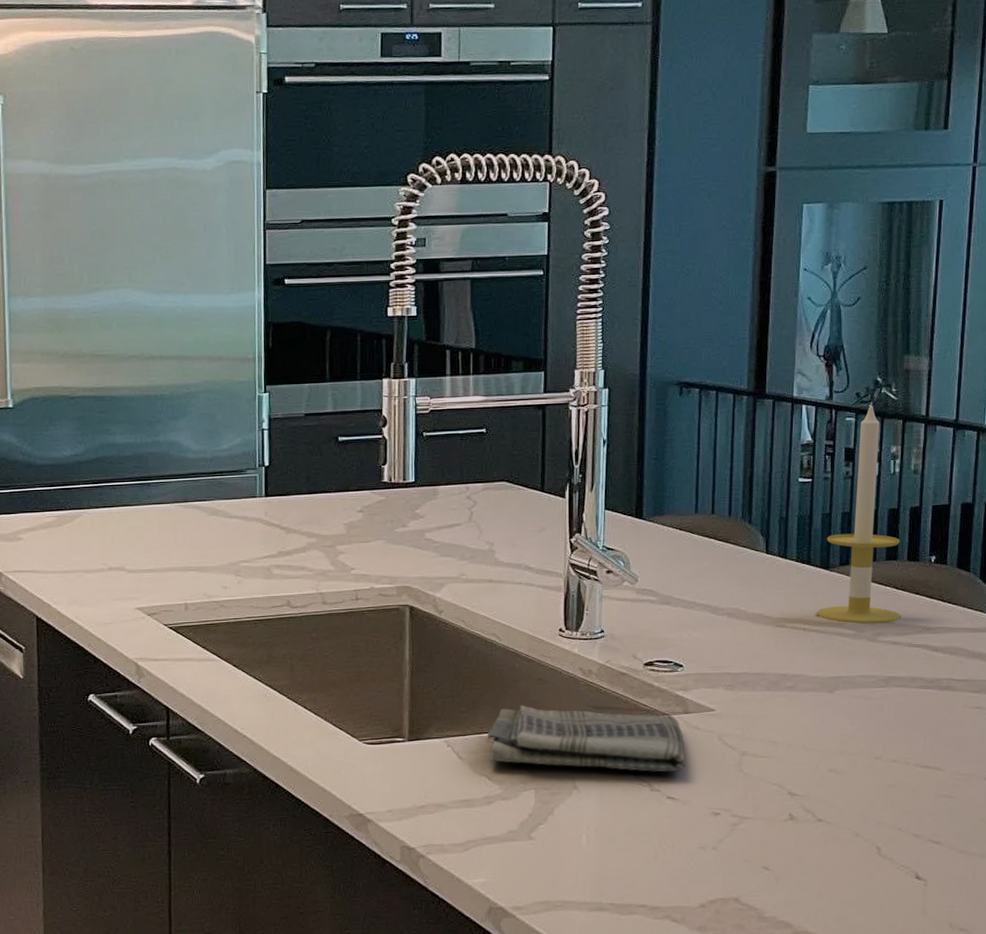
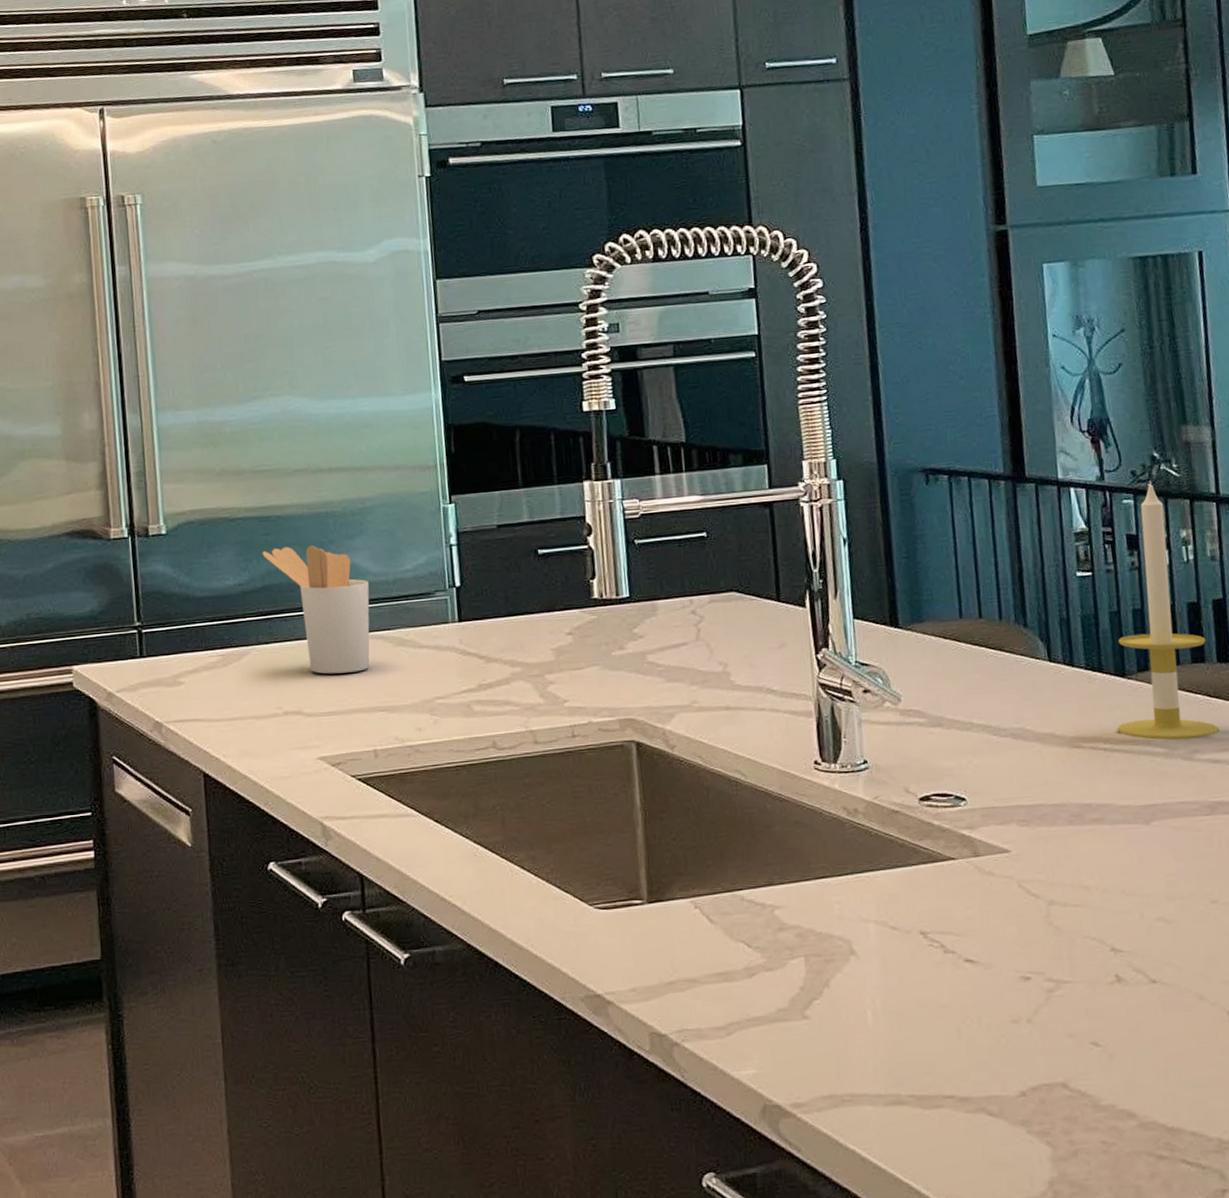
utensil holder: none [97,424,190,537] -> present [262,546,370,674]
dish towel: present [487,705,686,773] -> none [740,854,983,930]

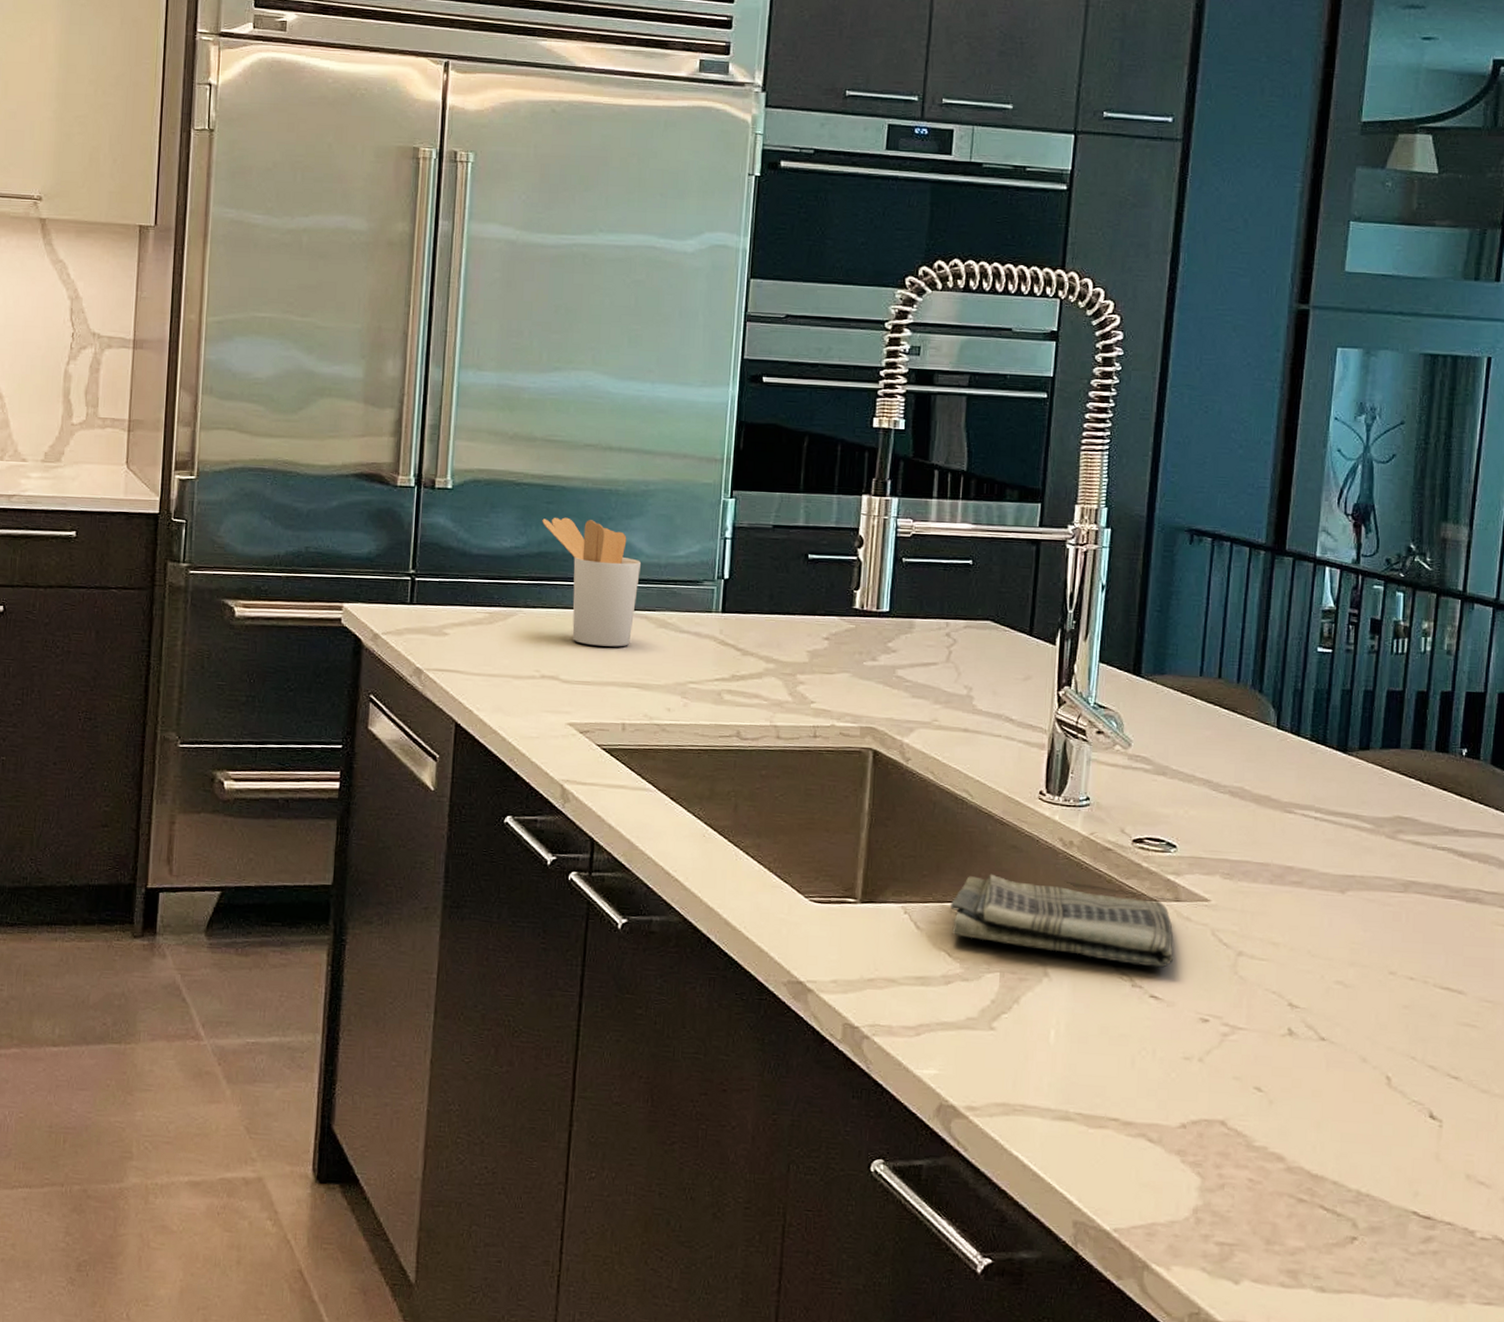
dish towel: none [740,854,983,930] -> present [950,874,1174,968]
candle: present [1117,480,1220,740] -> none [1329,570,1429,820]

